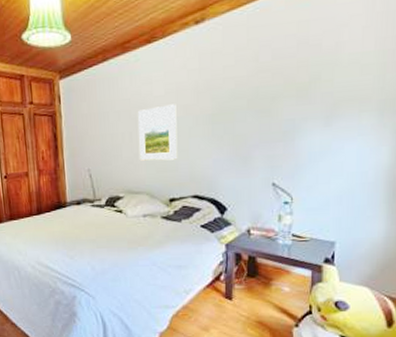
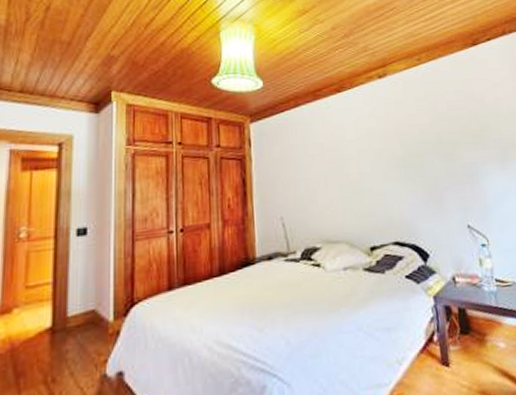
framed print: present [137,104,178,161] -> none [332,148,375,206]

